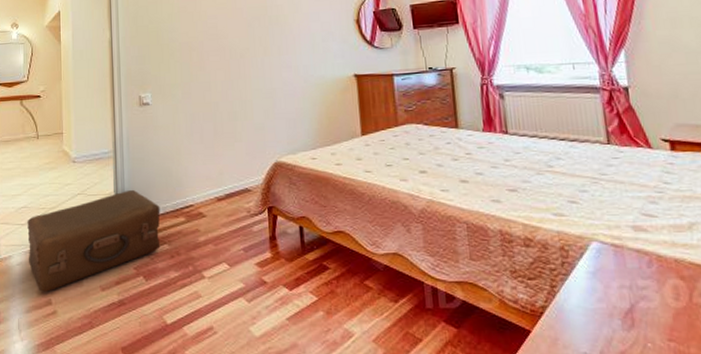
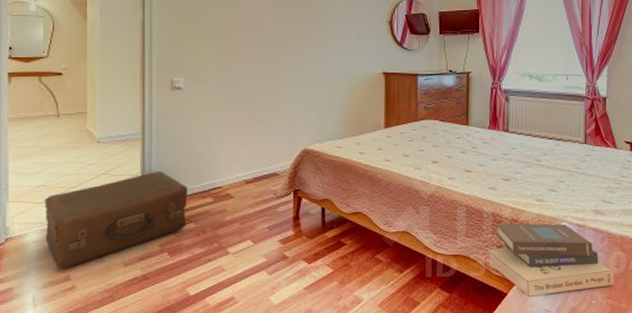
books: none [498,243,675,335] -> present [487,223,614,297]

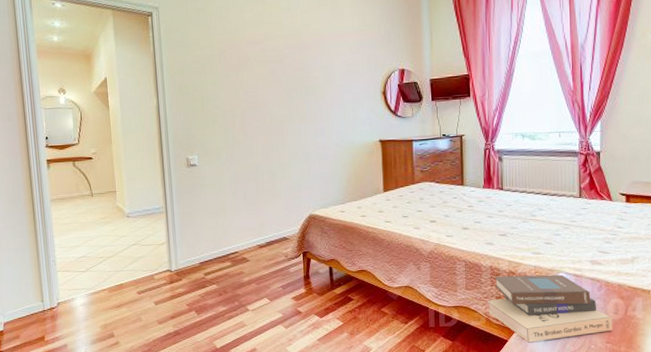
suitcase: present [45,170,188,268] -> none [87,239,210,327]

